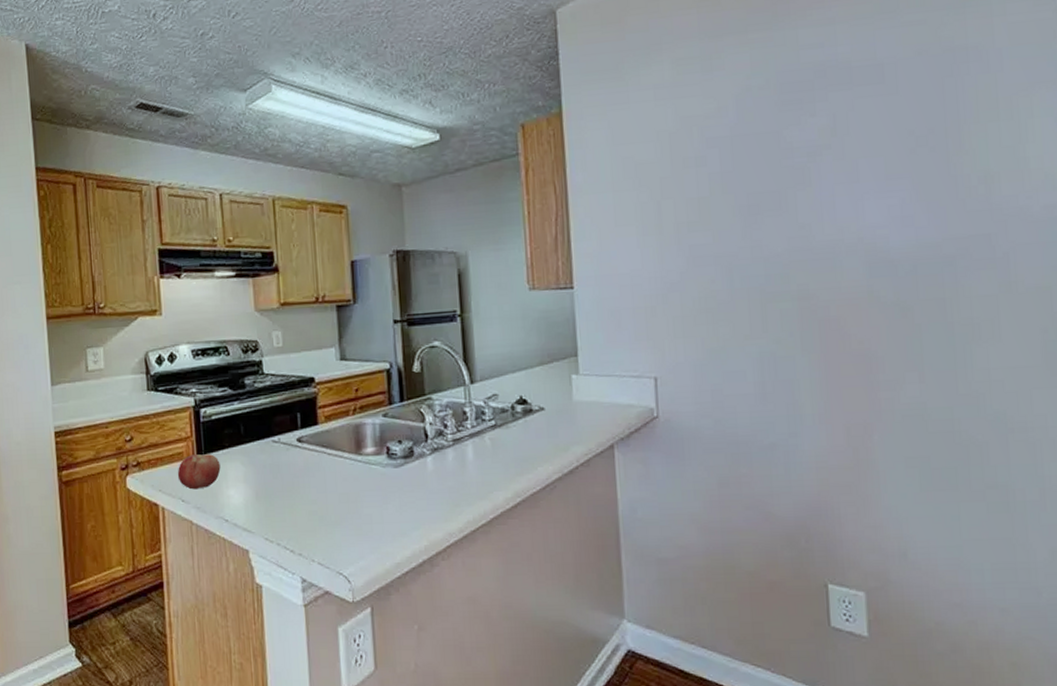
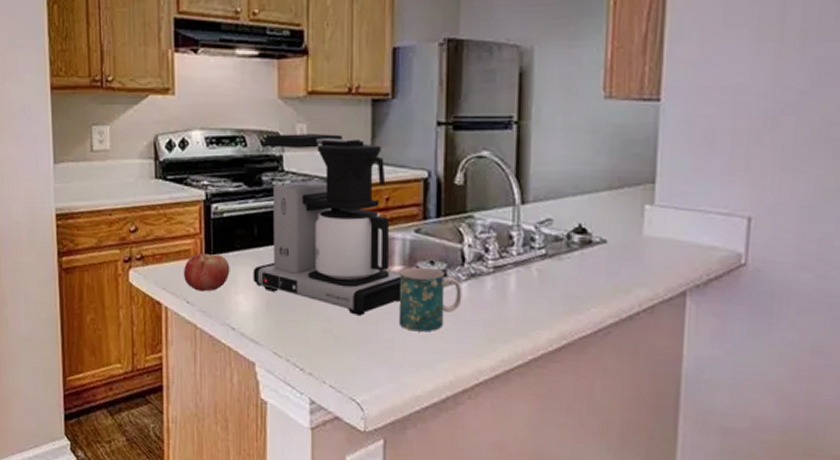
coffee maker: none [241,338,375,496] -> present [253,134,401,316]
mug: none [372,446,429,505] -> present [398,266,462,332]

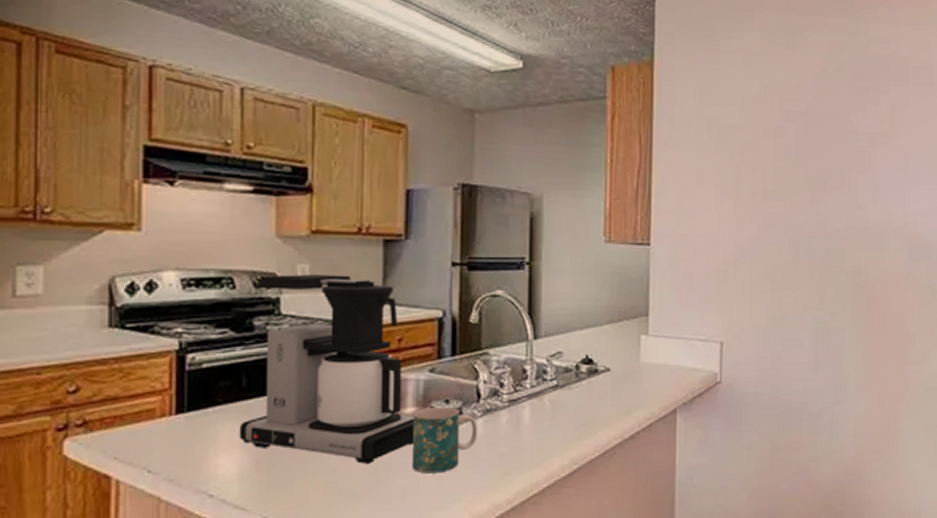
fruit: present [183,253,230,292] -> none [144,411,209,457]

